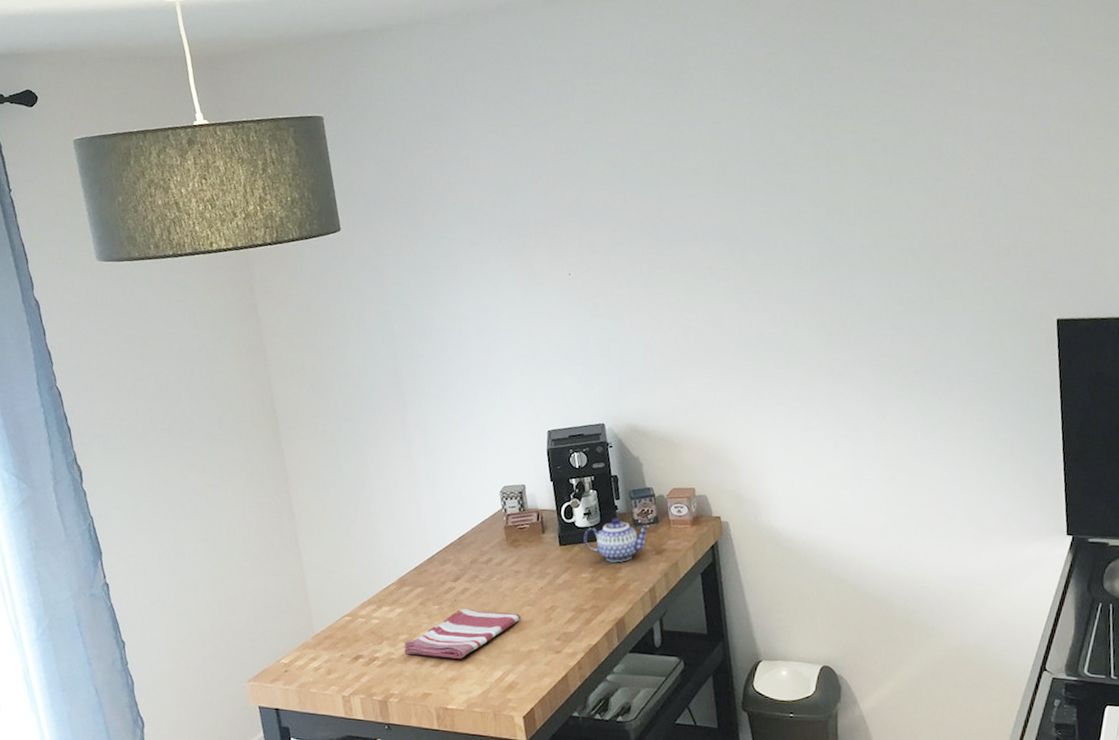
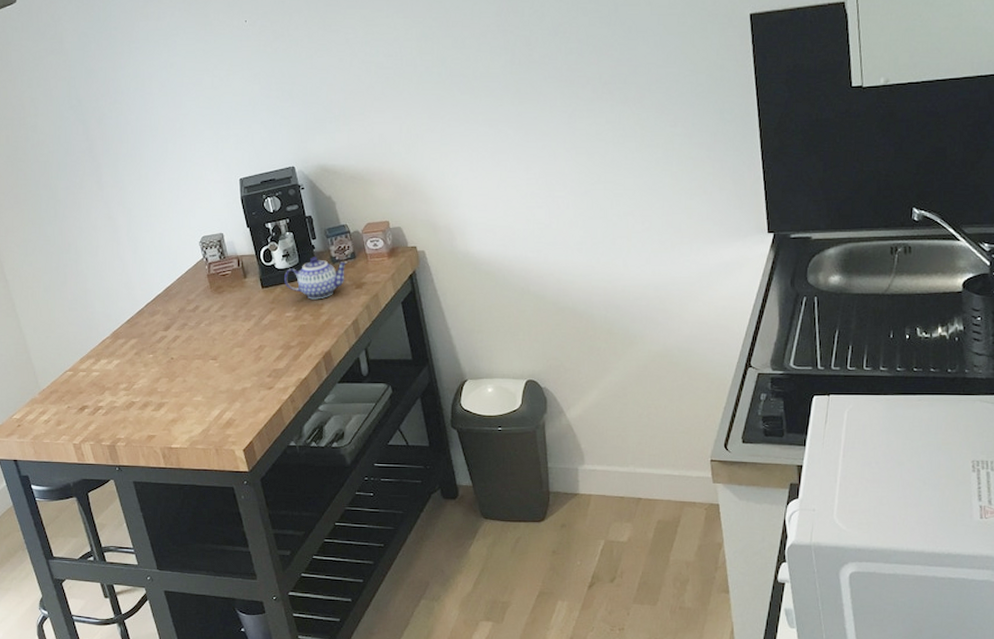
dish towel: present [404,609,522,659] -> none [125,355,232,402]

